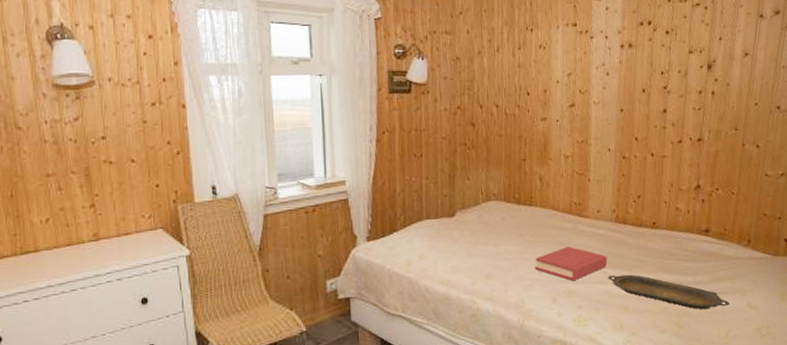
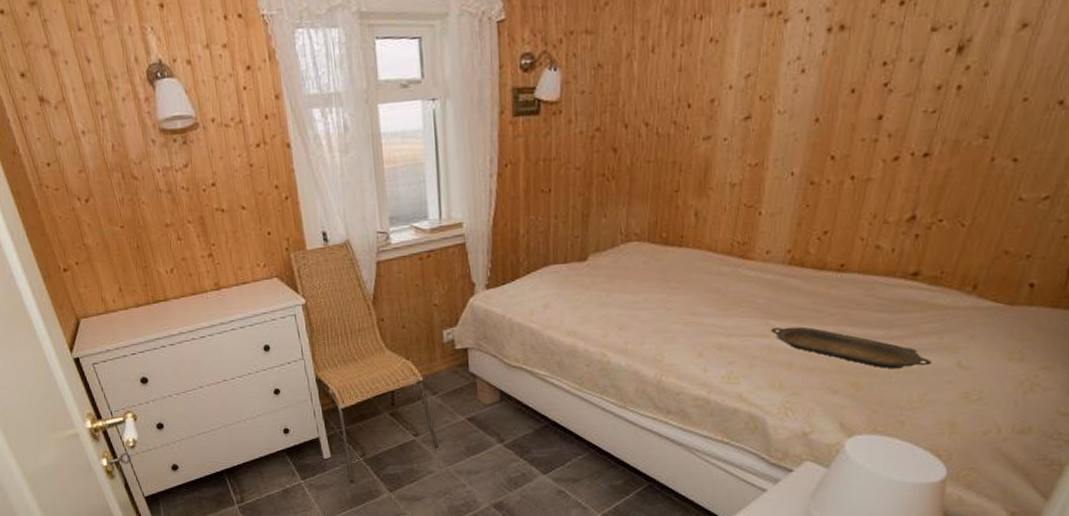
hardback book: present [535,246,608,282] -> none [679,294,773,334]

